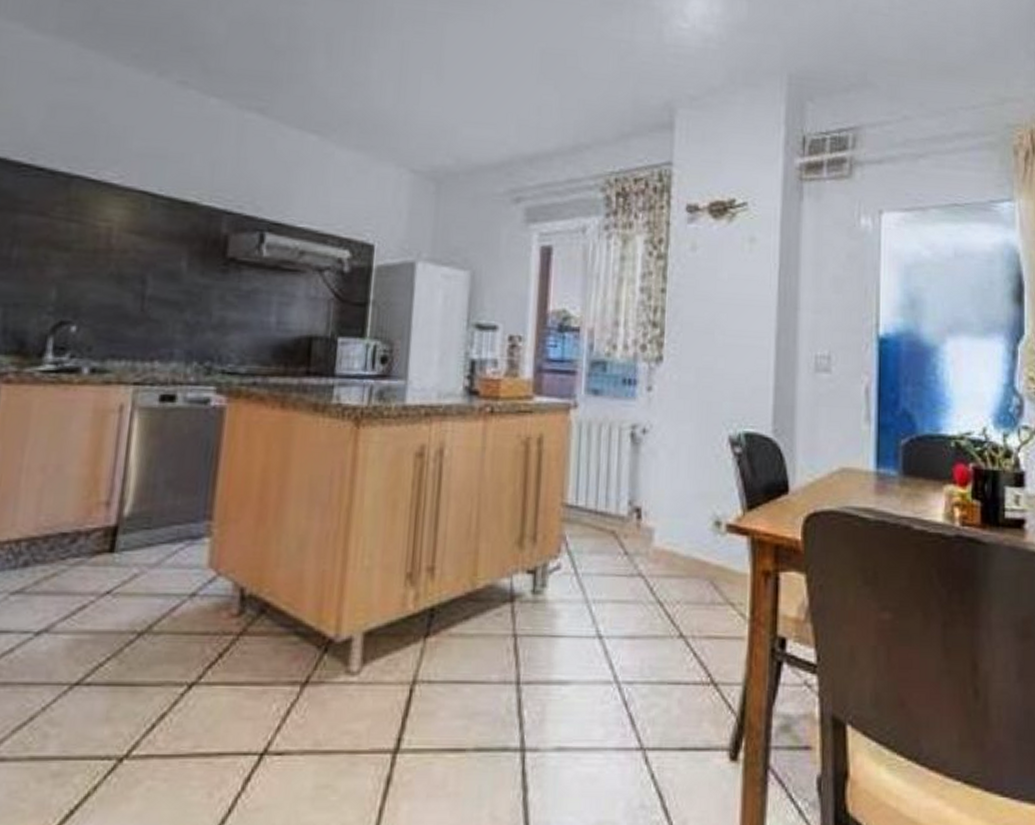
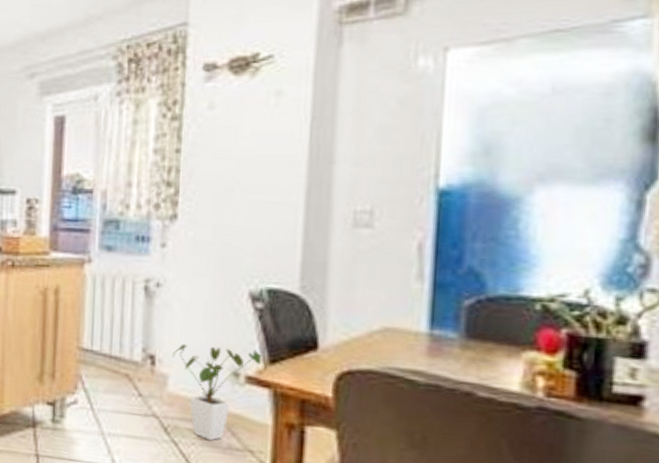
house plant: none [658,494,741,597] -> present [173,344,262,441]

